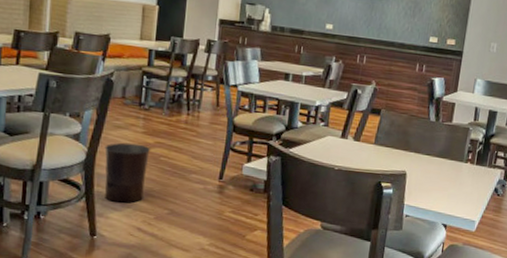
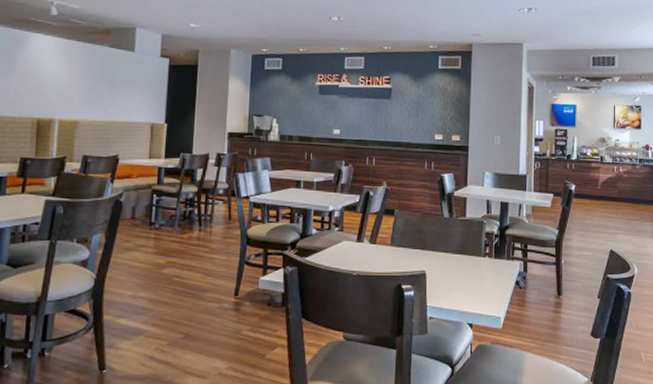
waste bin: present [105,142,150,203] -> none [114,265,162,330]

